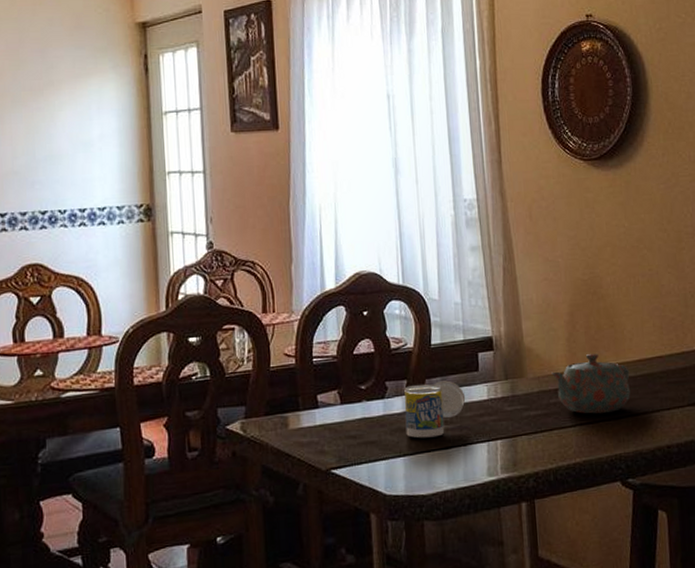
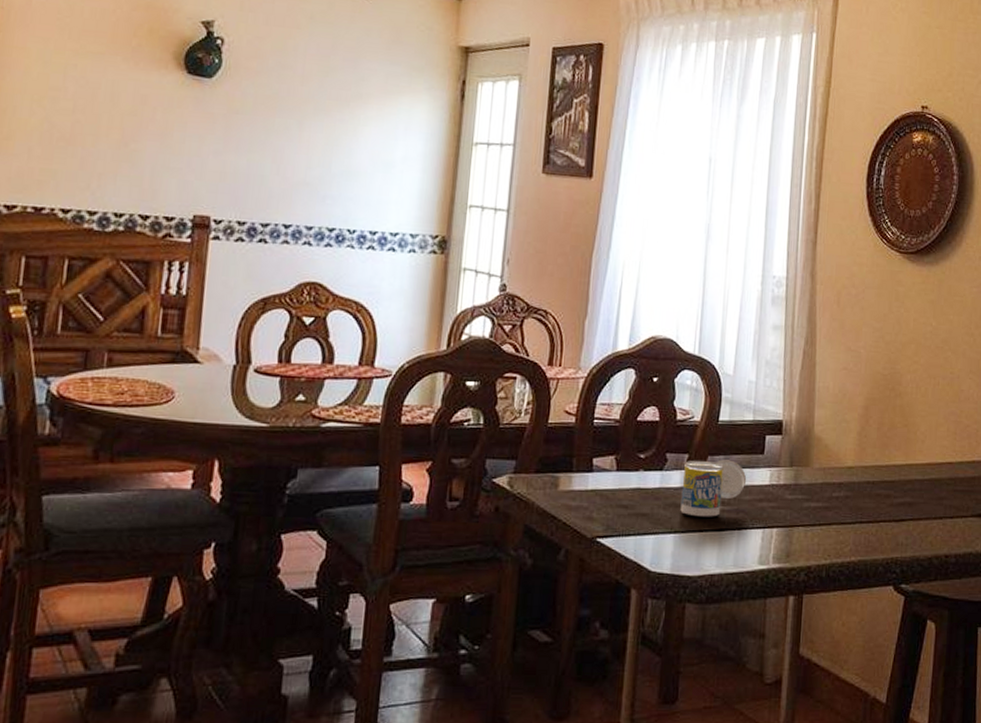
teapot: present [551,354,630,414] -> none [838,451,918,514]

